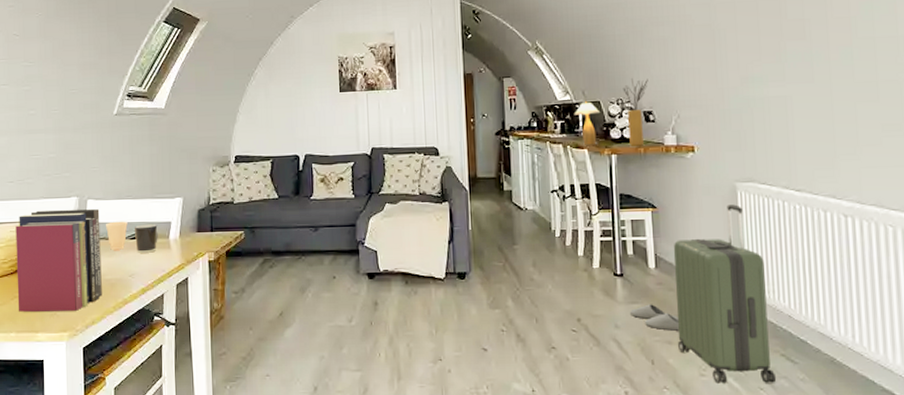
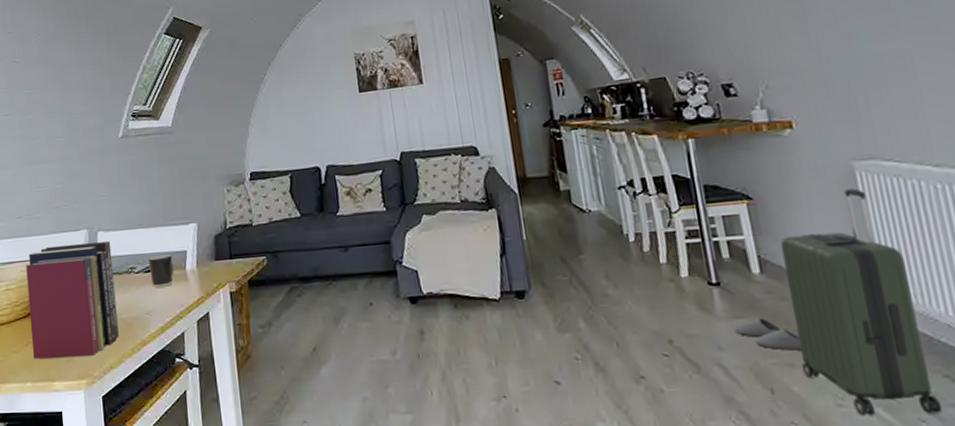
cup: present [106,221,128,250] -> none [118,252,141,286]
table lamp: present [574,99,601,145] -> none [635,76,670,130]
vase: present [623,78,648,147] -> none [692,46,727,129]

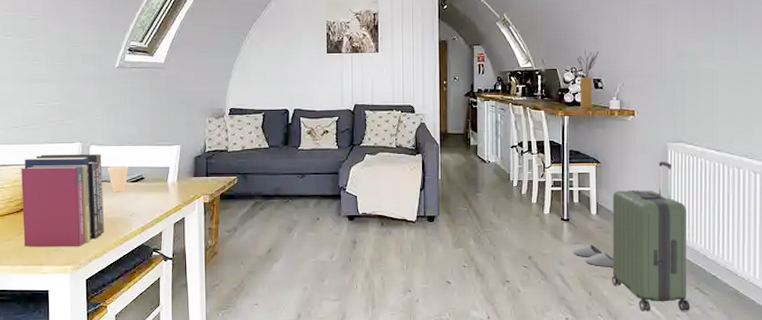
cup: none [118,252,141,286] -> present [108,165,128,192]
mug: present [147,254,174,287] -> none [134,168,157,195]
vase: none [692,46,727,129] -> present [577,50,599,110]

